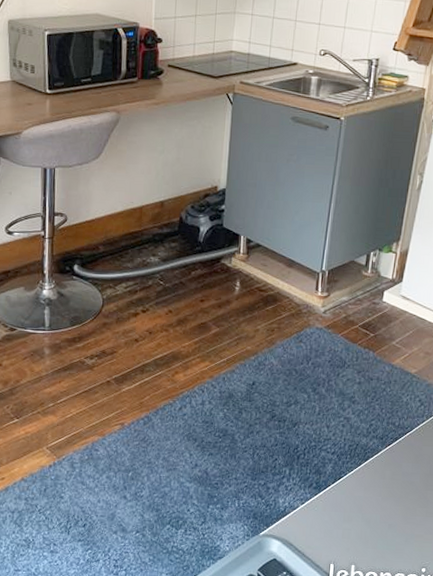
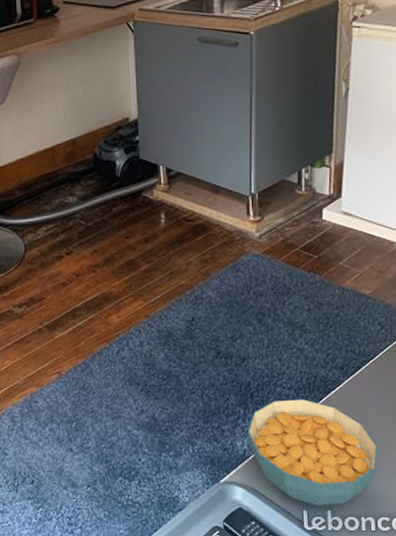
cereal bowl: none [289,463,403,561] -> present [247,398,378,506]

